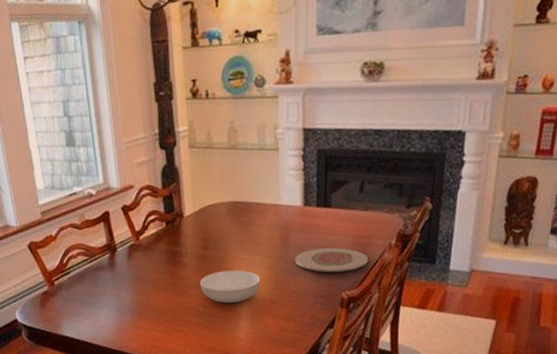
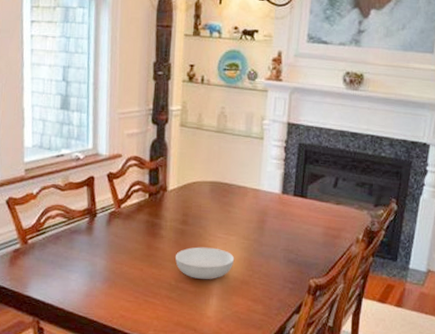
plate: present [294,247,369,273] -> none [268,235,337,260]

